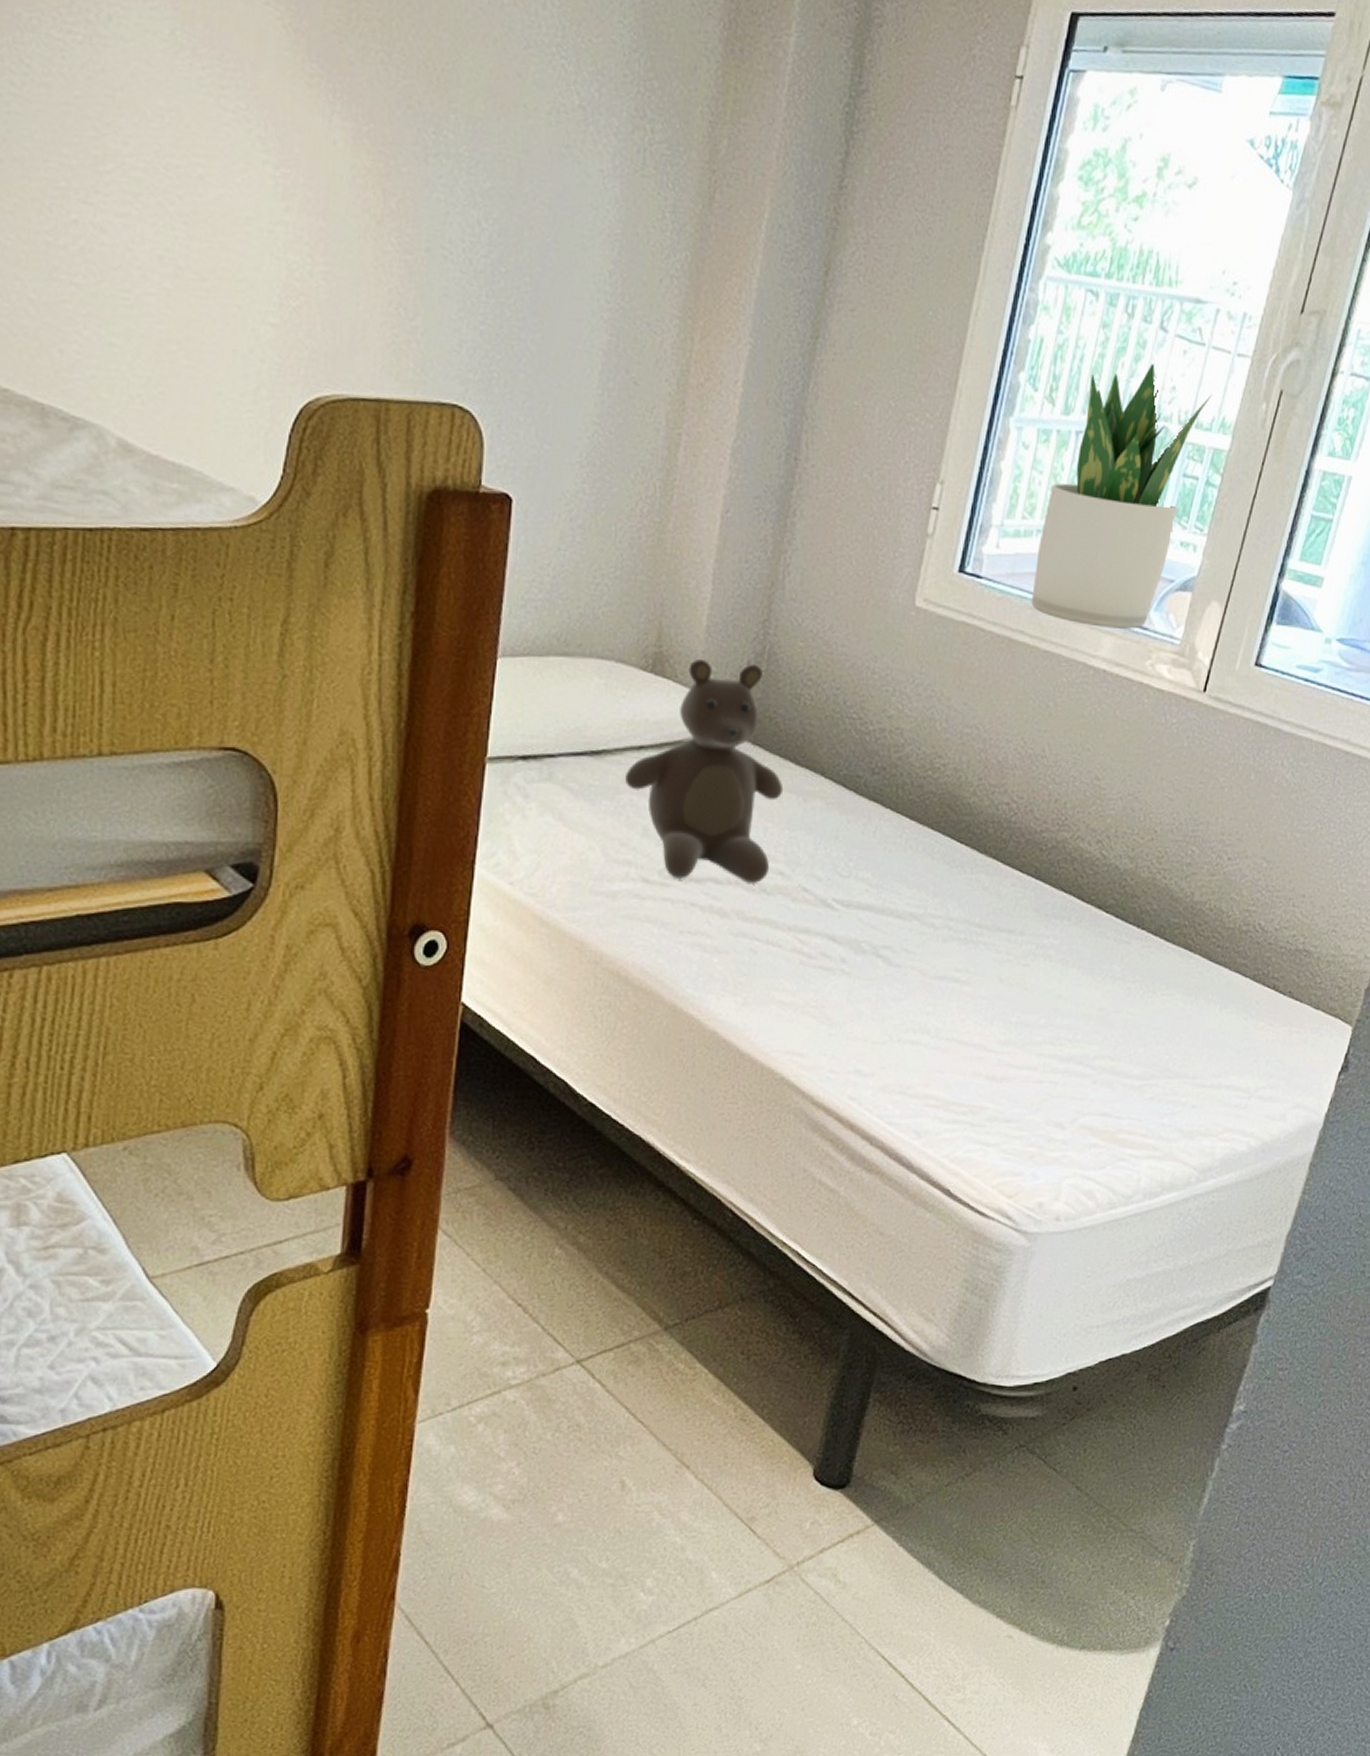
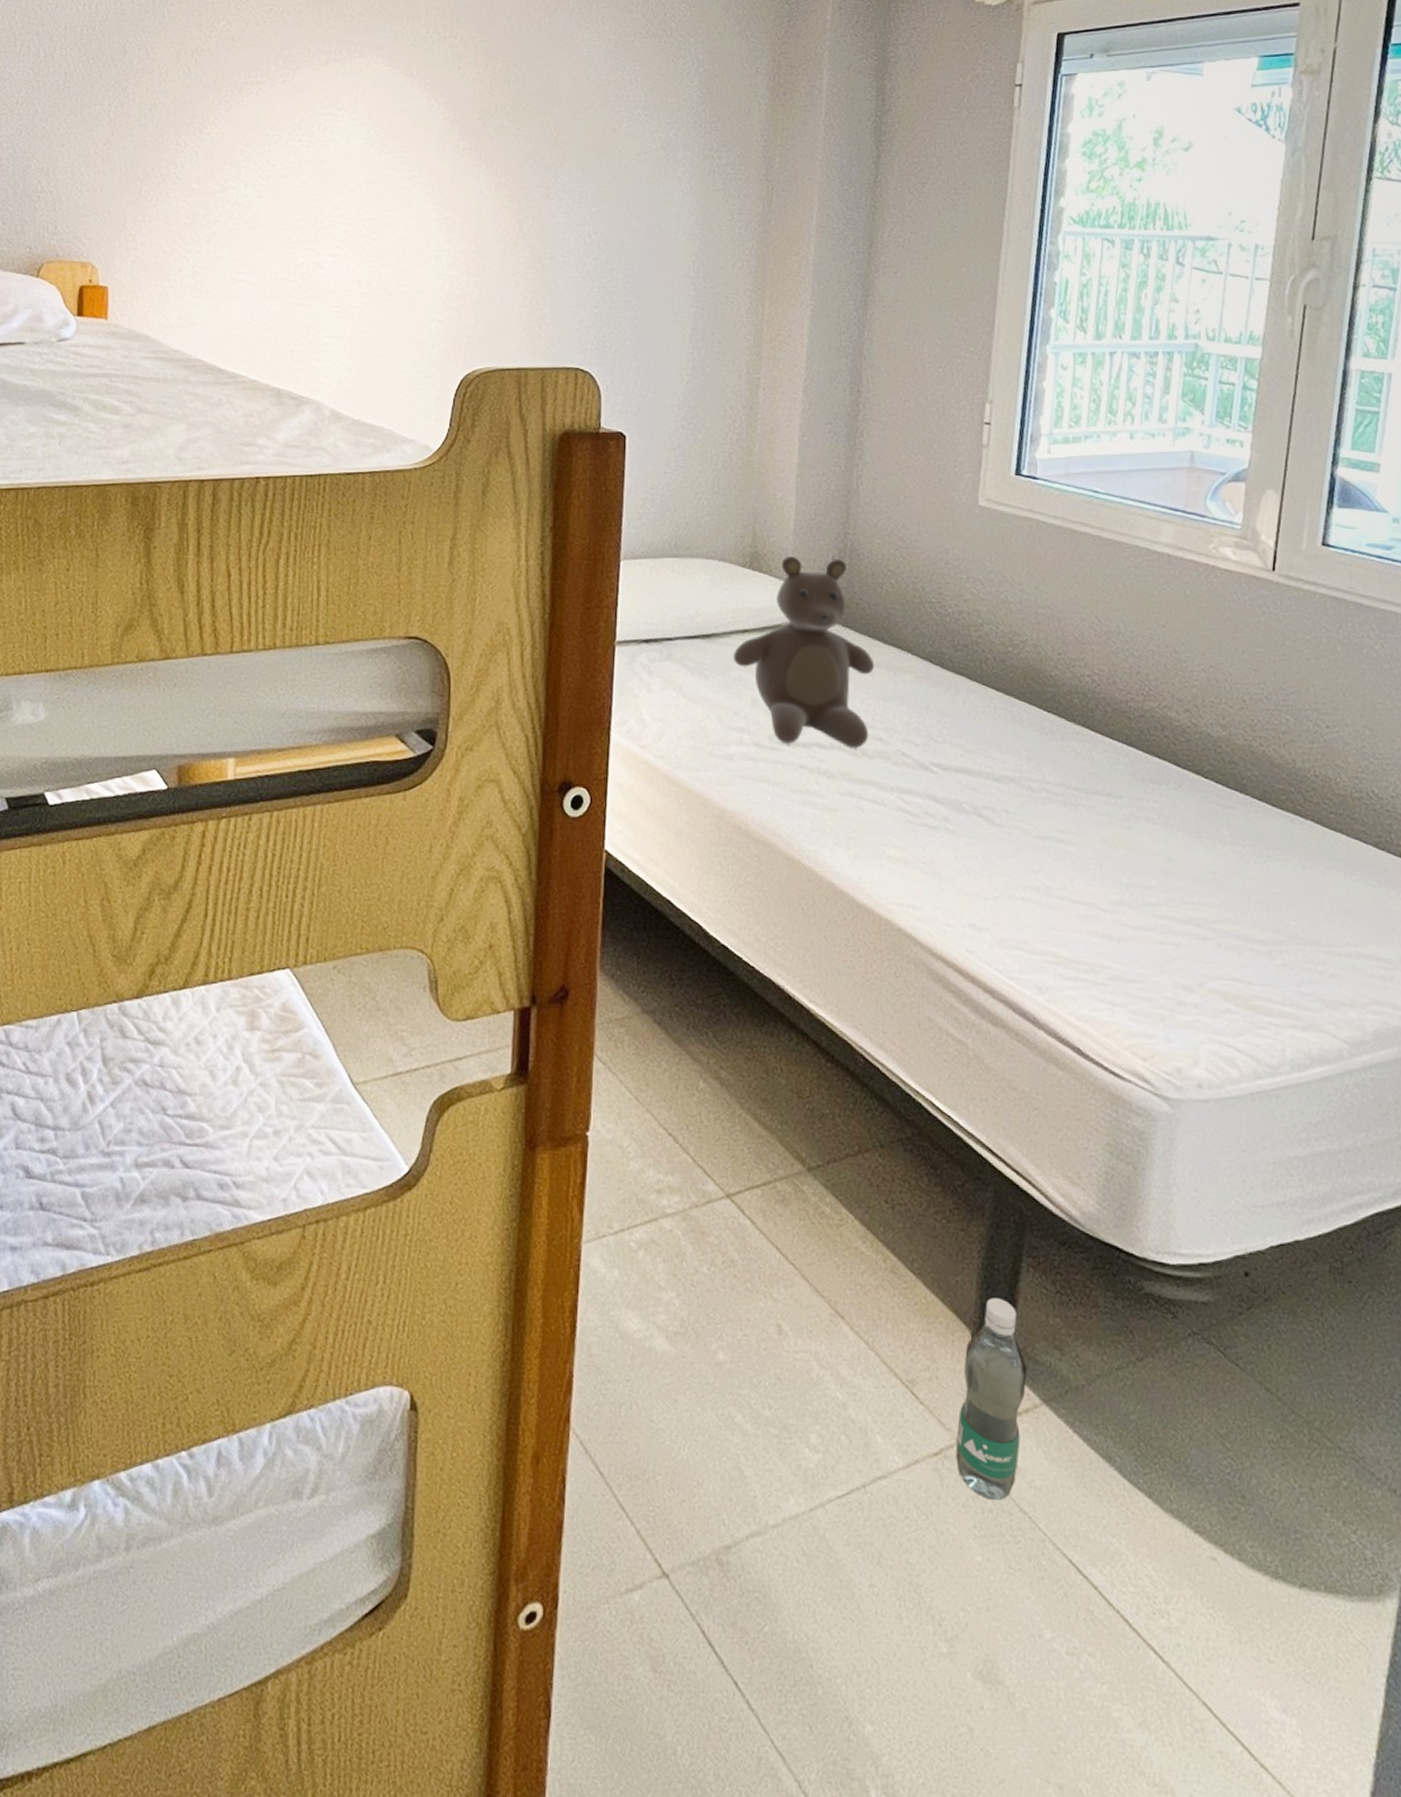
bottle: none [786,1433,863,1615] -> present [955,1298,1028,1501]
planter: present [1031,364,1212,629] -> none [1087,293,1236,517]

